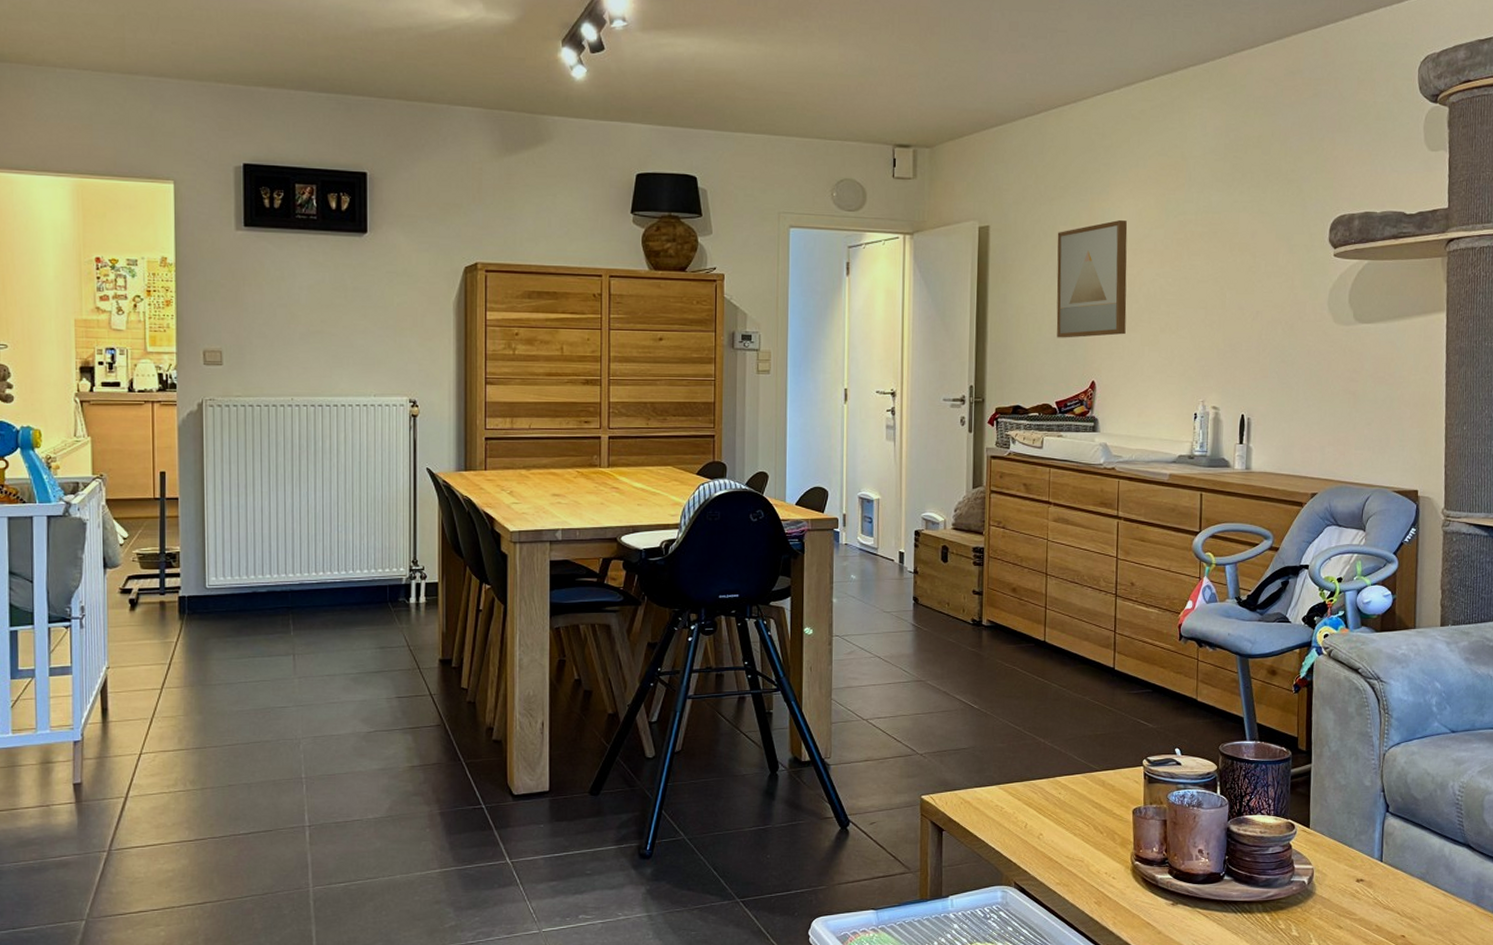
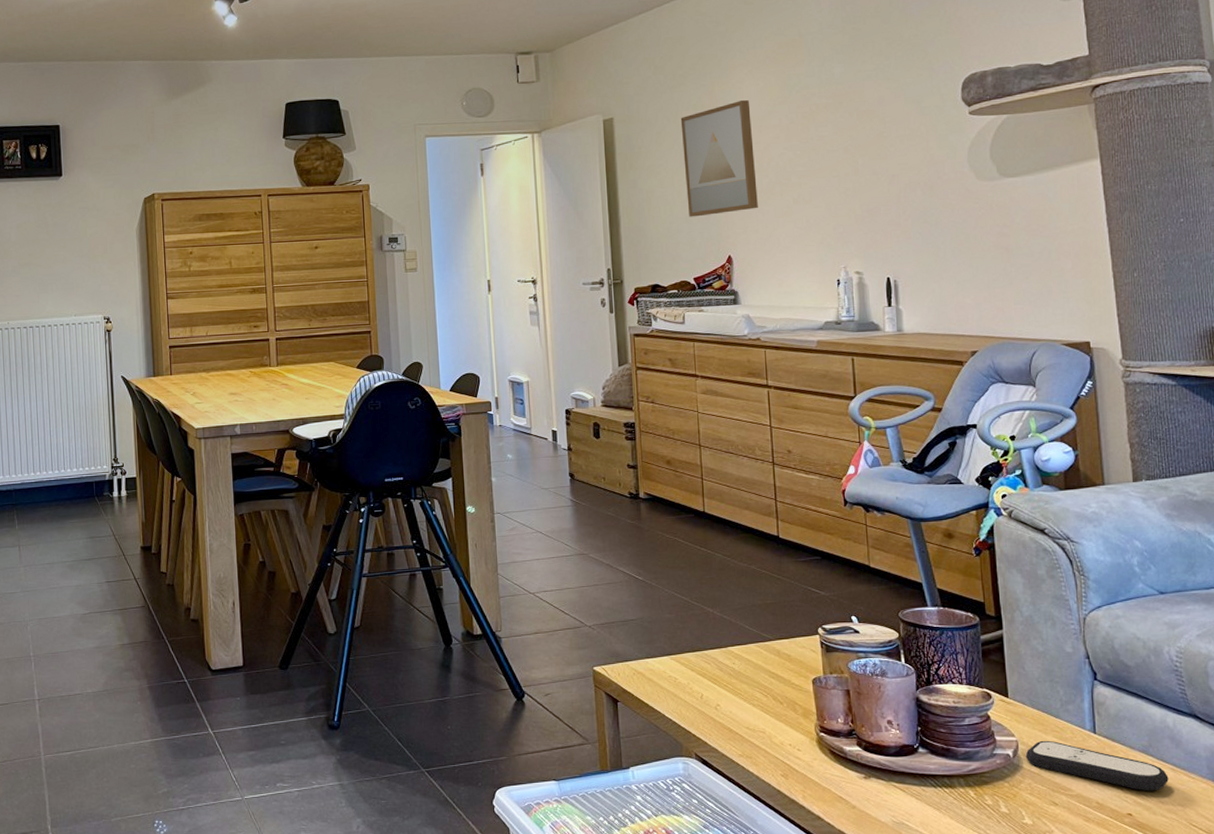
remote control: none [1319,868,1440,915] -> present [1025,740,1169,791]

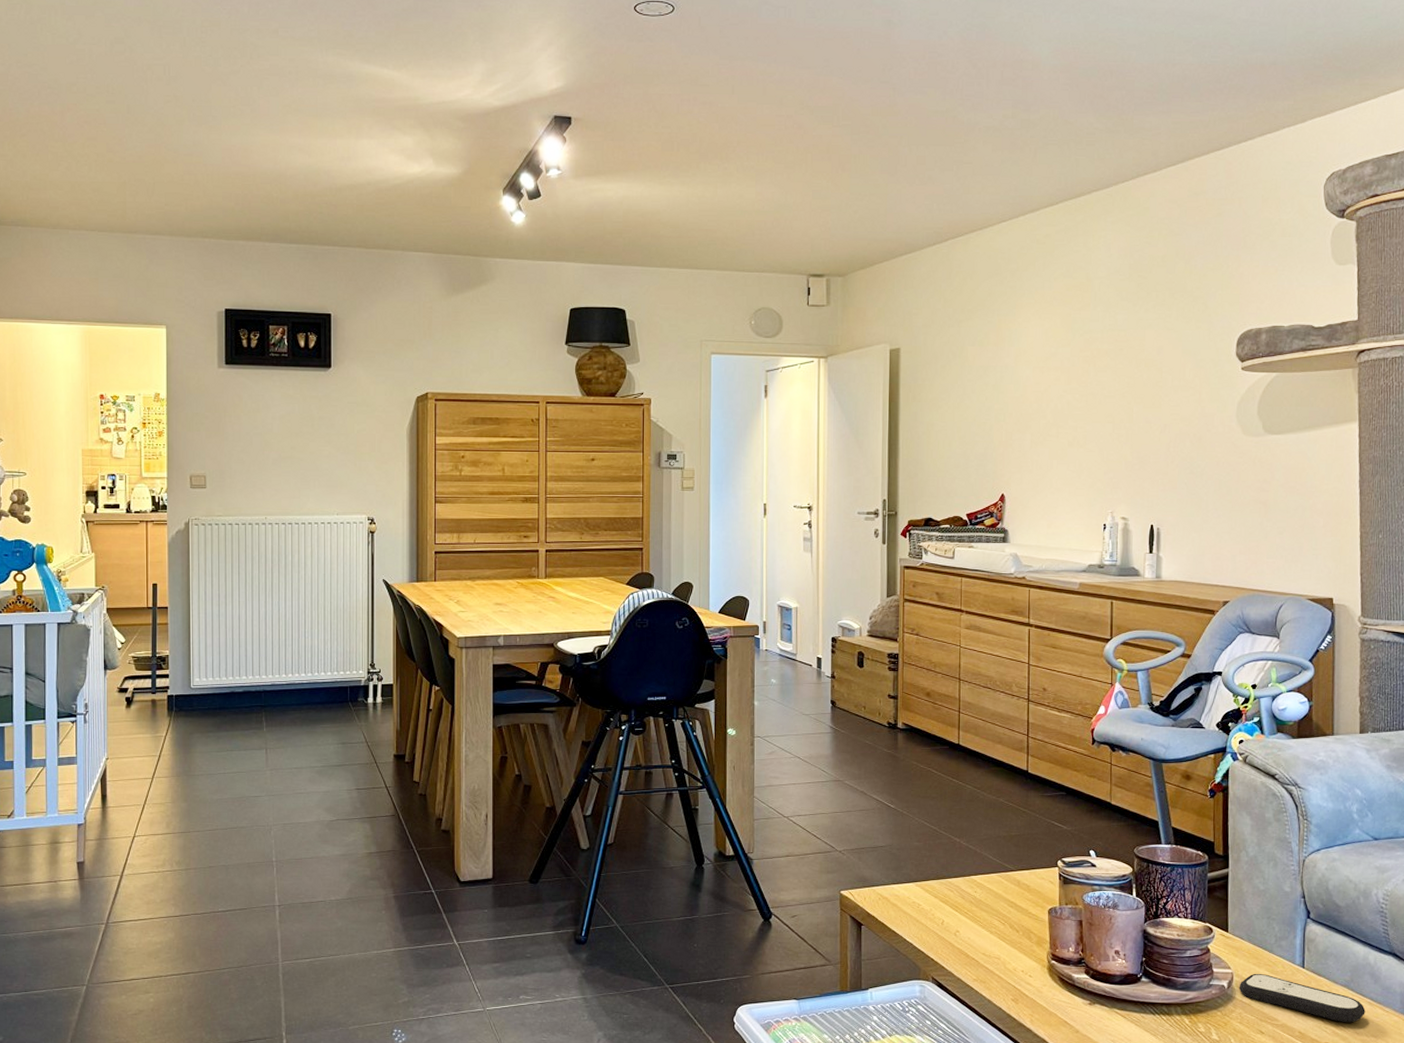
wall art: present [680,99,758,217] -> none [965,339,1035,453]

